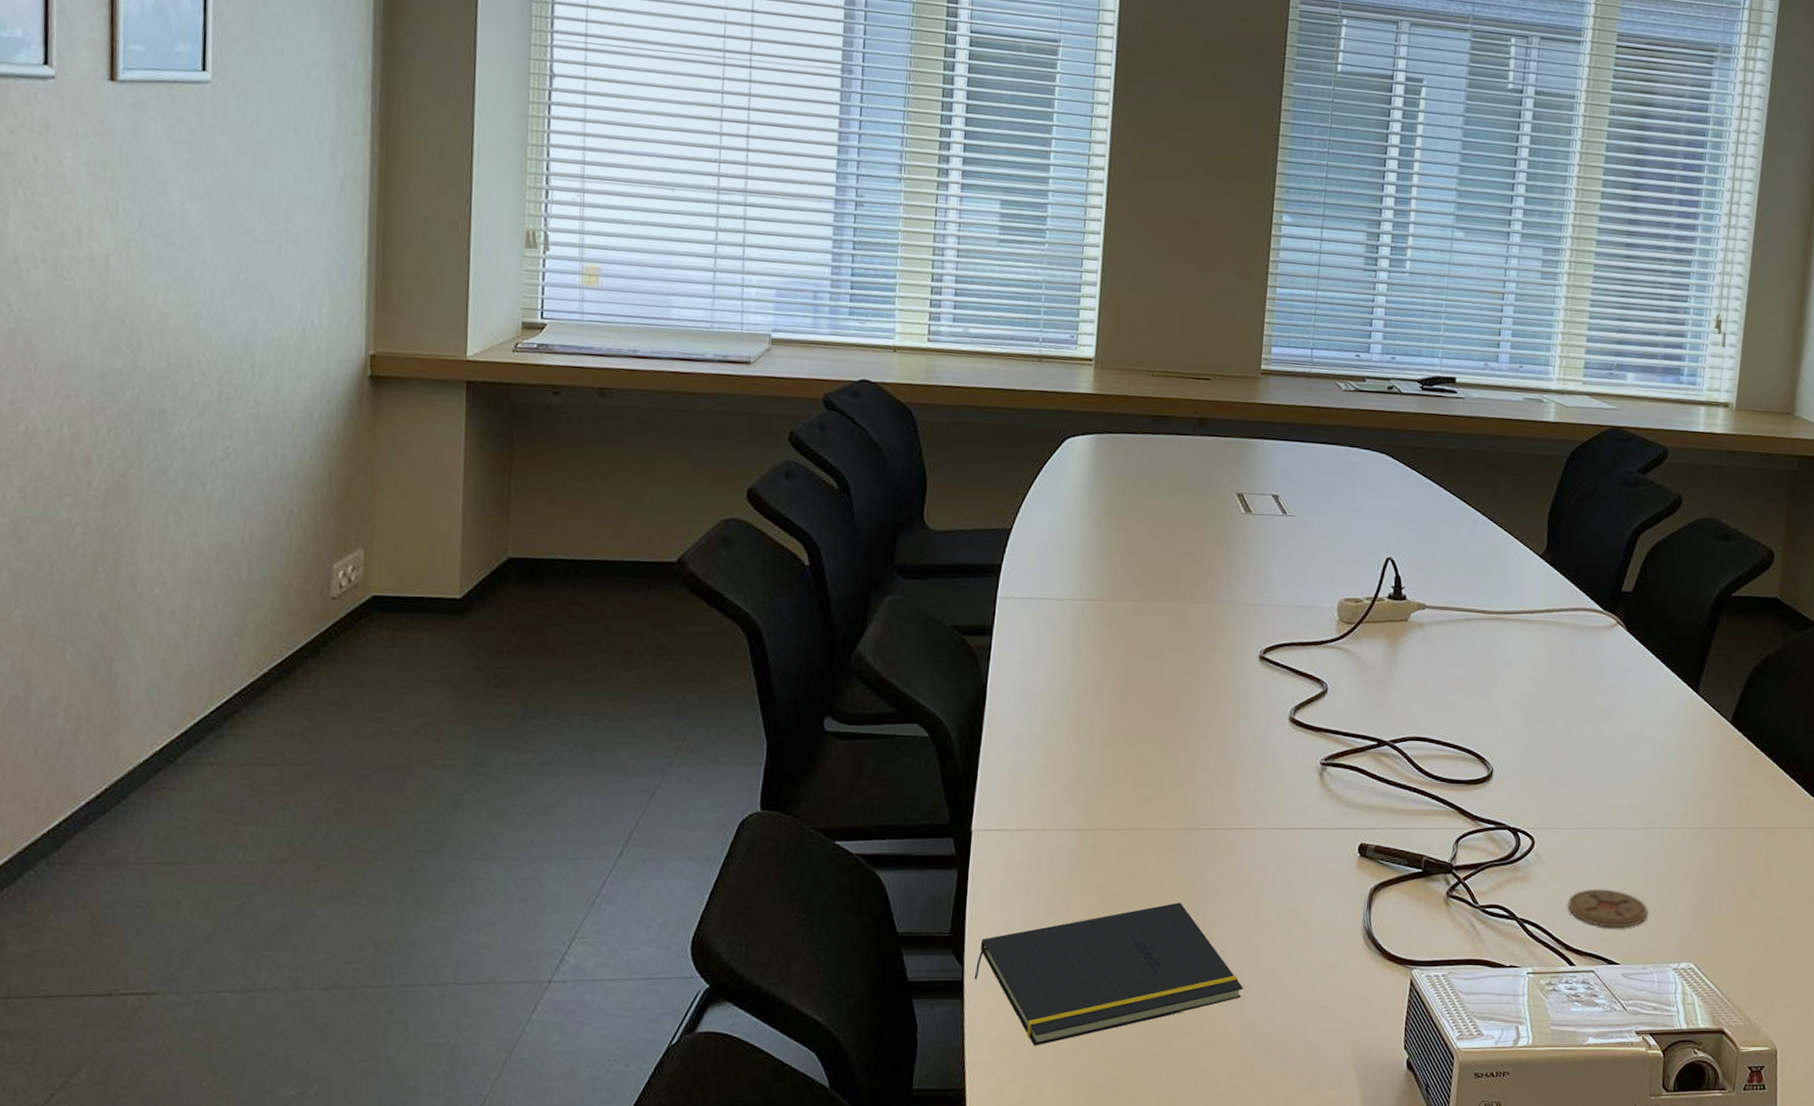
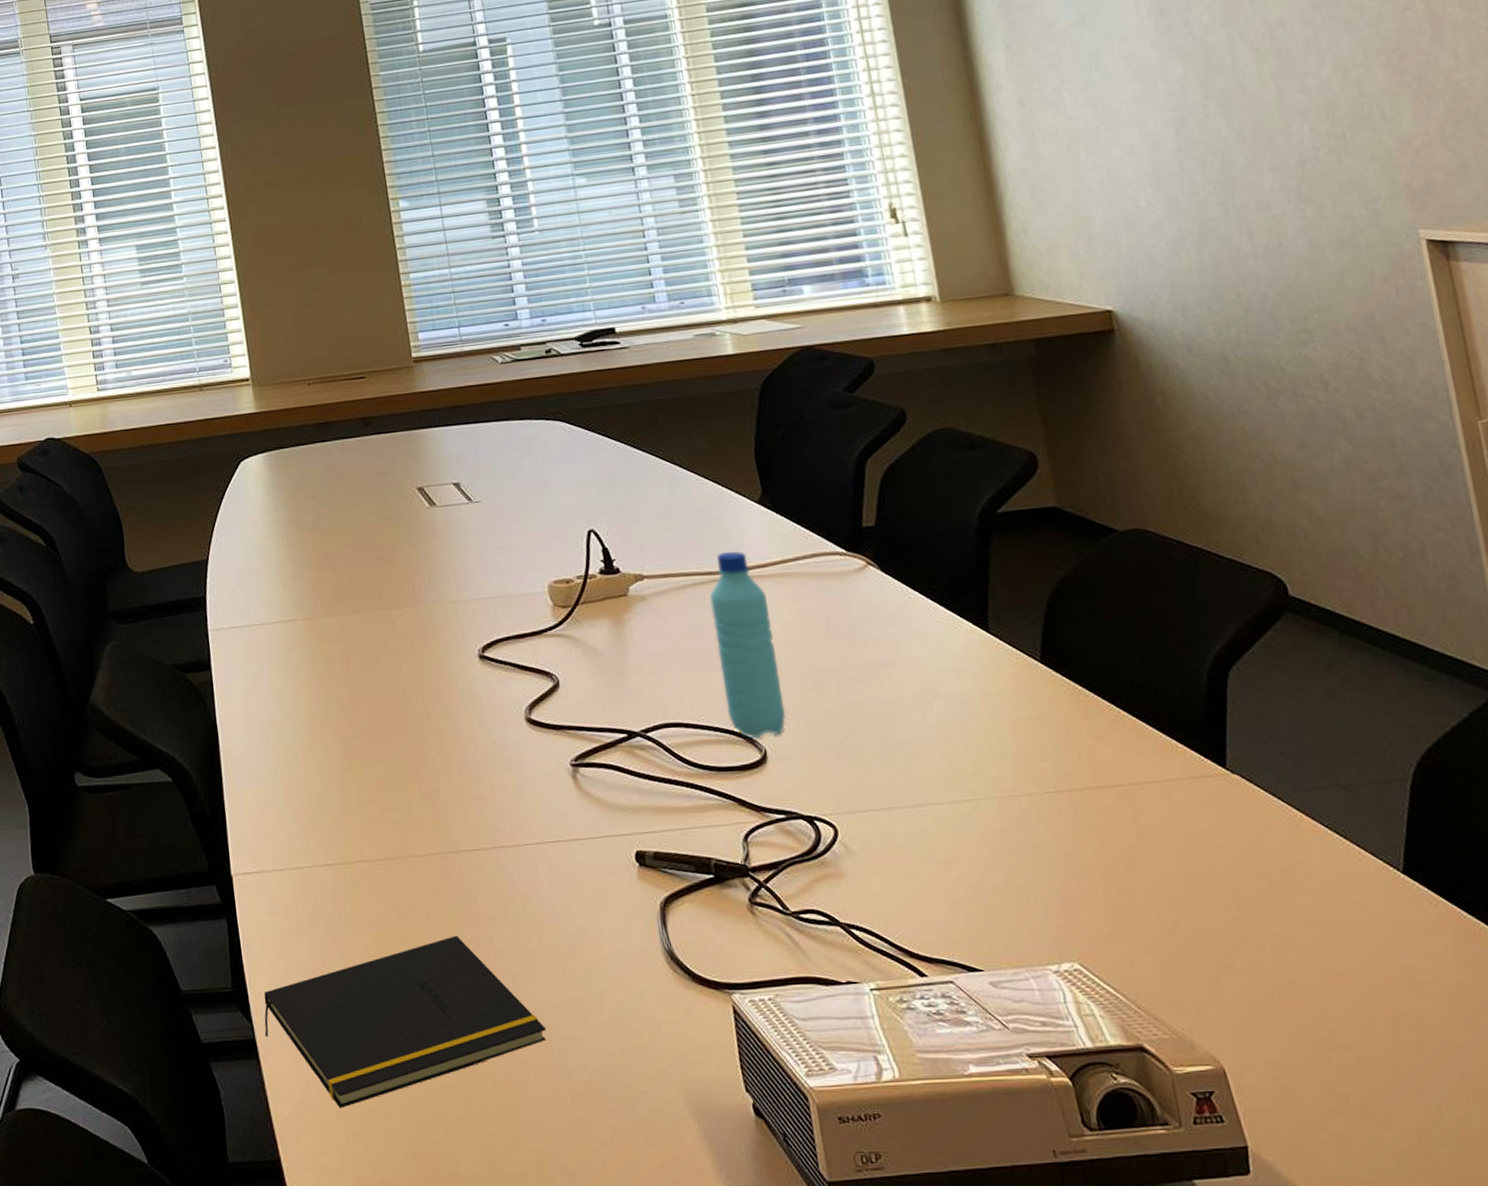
water bottle: none [1468,595,1527,759] -> present [709,551,787,739]
coaster: present [1567,889,1648,928] -> none [897,879,1002,926]

